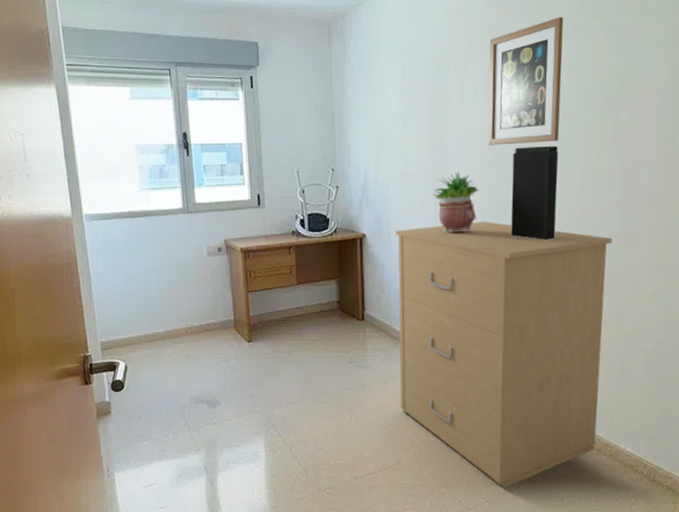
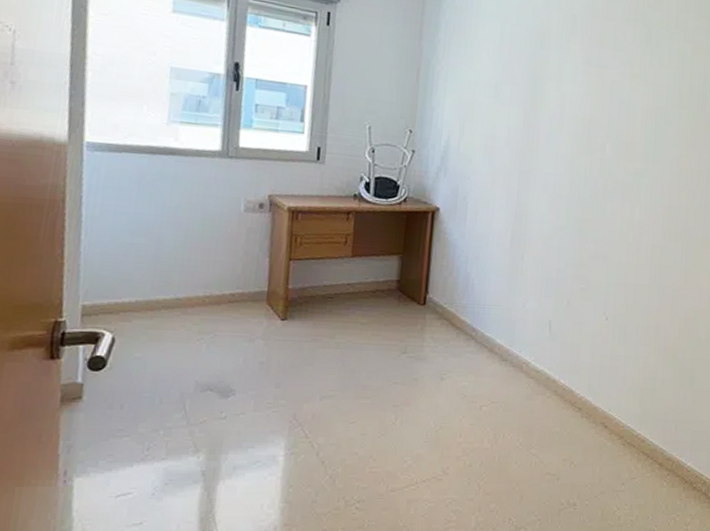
filing cabinet: present [396,221,612,488] -> none [455,207,693,504]
potted plant: present [432,171,479,233] -> none [517,152,567,218]
wall art: present [488,16,564,145] -> none [582,10,668,136]
rifle magazine: present [511,145,558,240] -> none [595,135,650,236]

